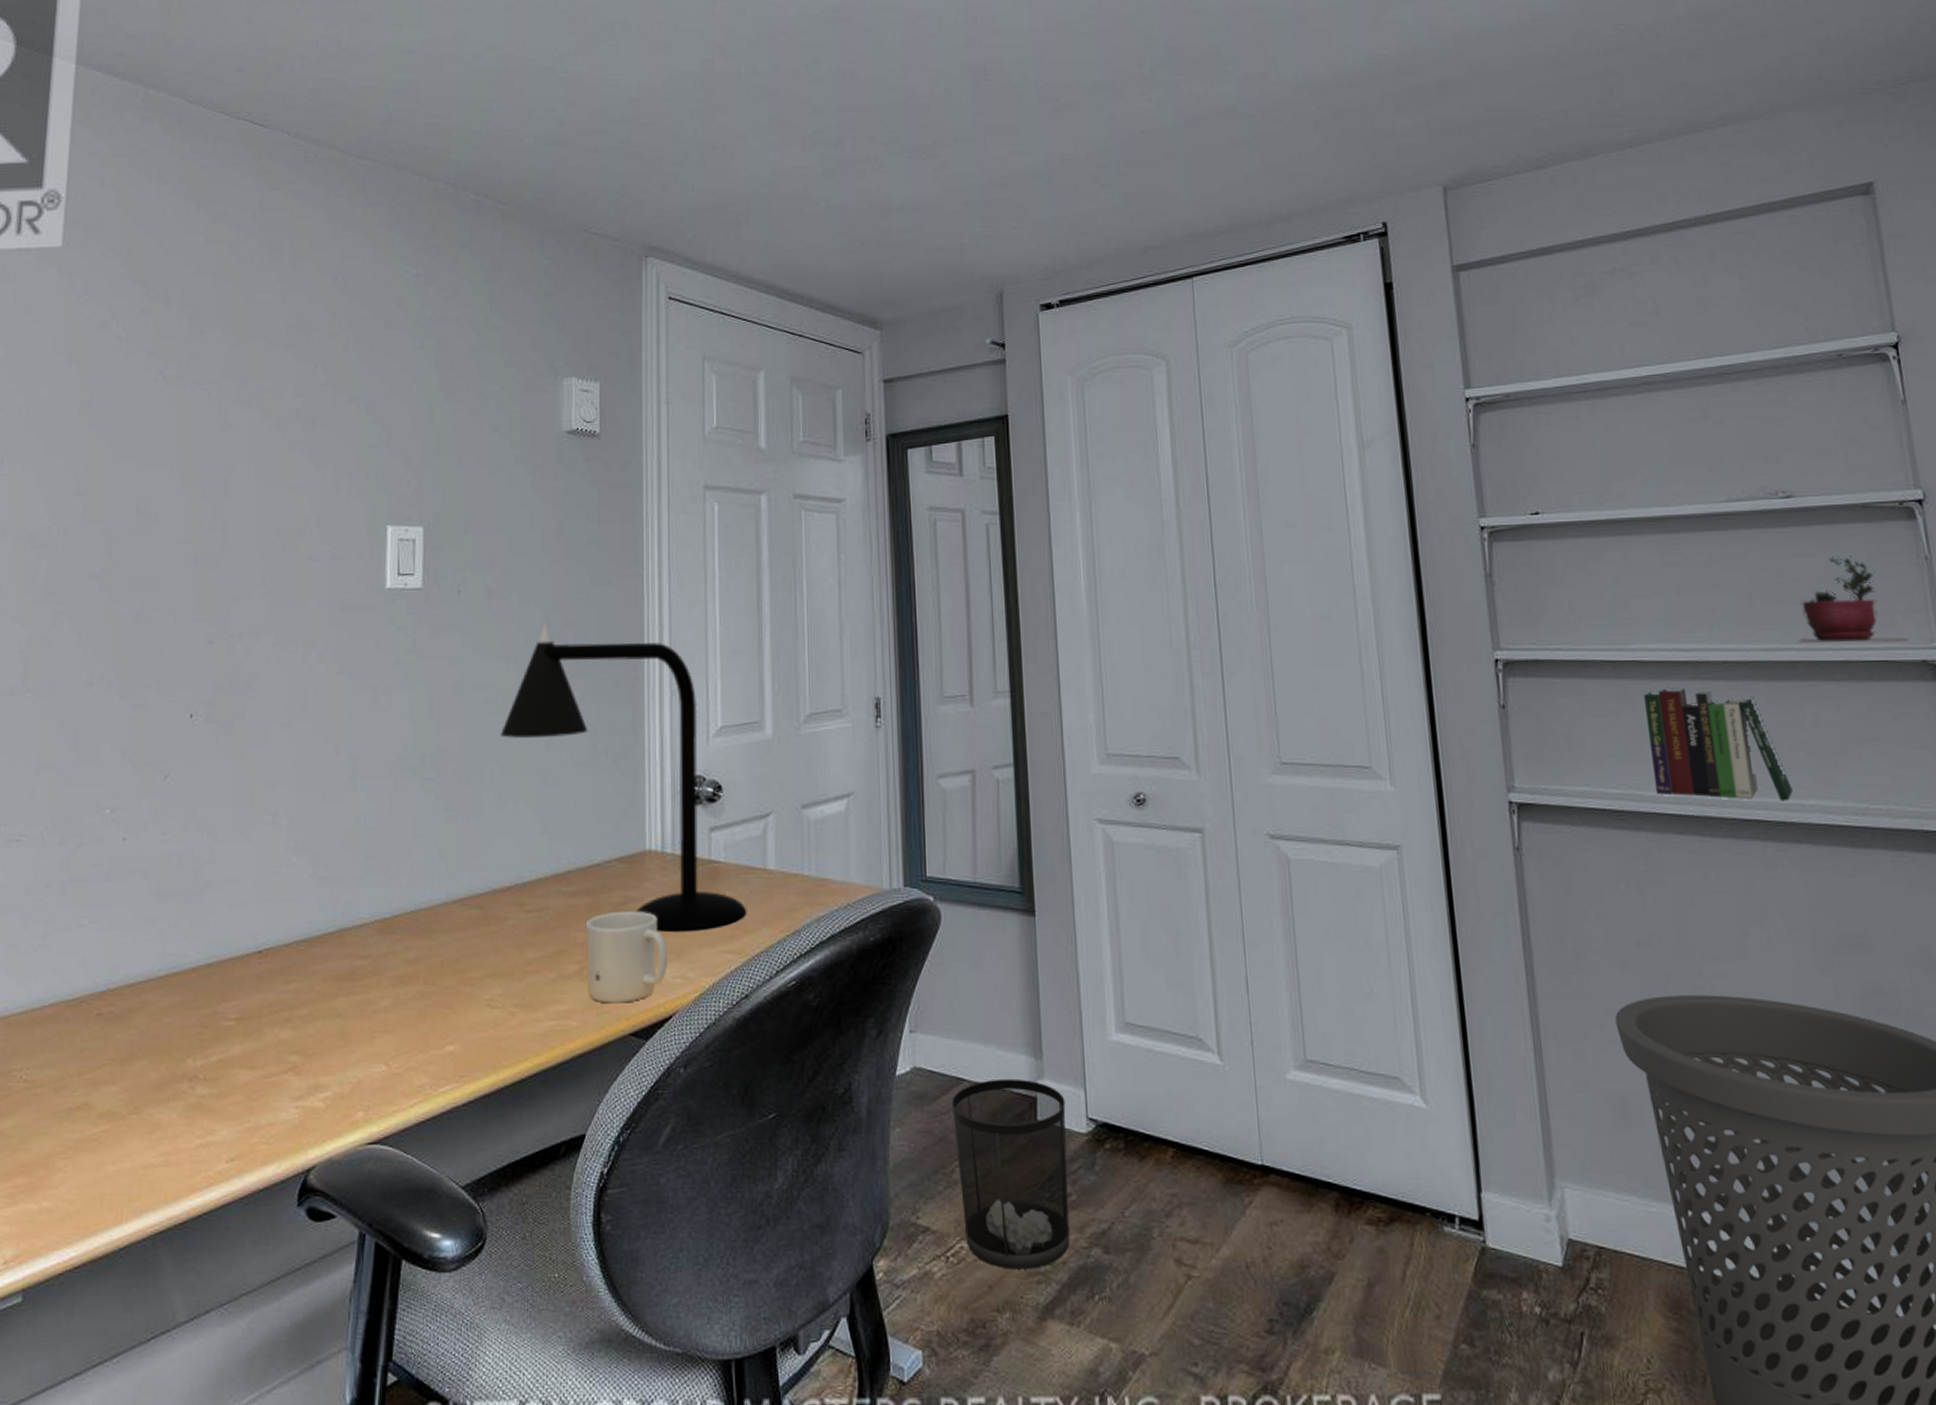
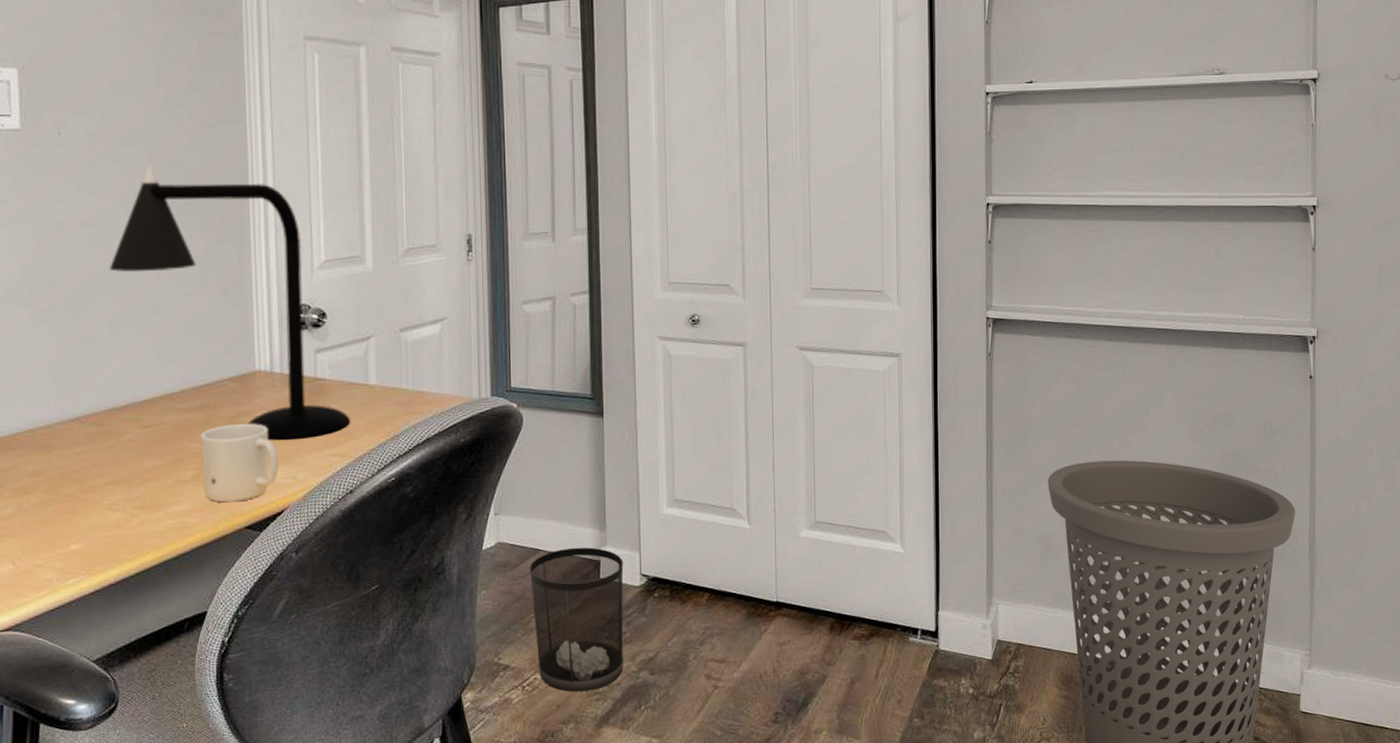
books: present [1644,686,1793,801] -> none [1095,226,1194,314]
succulent plant: present [1797,556,1910,644] -> none [1212,123,1292,192]

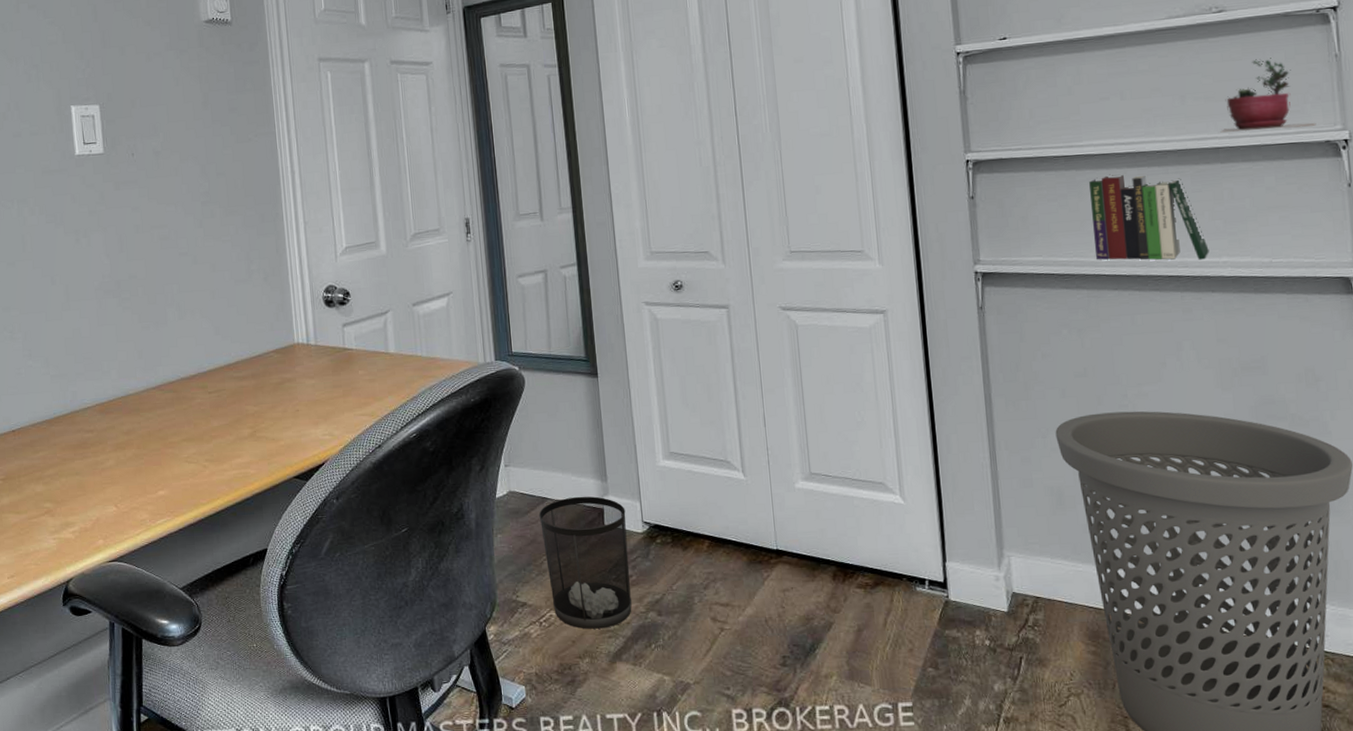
desk lamp: present [109,163,350,440] -> none [175,174,375,402]
mug: present [200,423,279,503] -> none [253,388,318,456]
books: none [1095,226,1194,314] -> present [1089,174,1209,261]
succulent plant: none [1212,123,1292,192] -> present [1220,58,1317,133]

